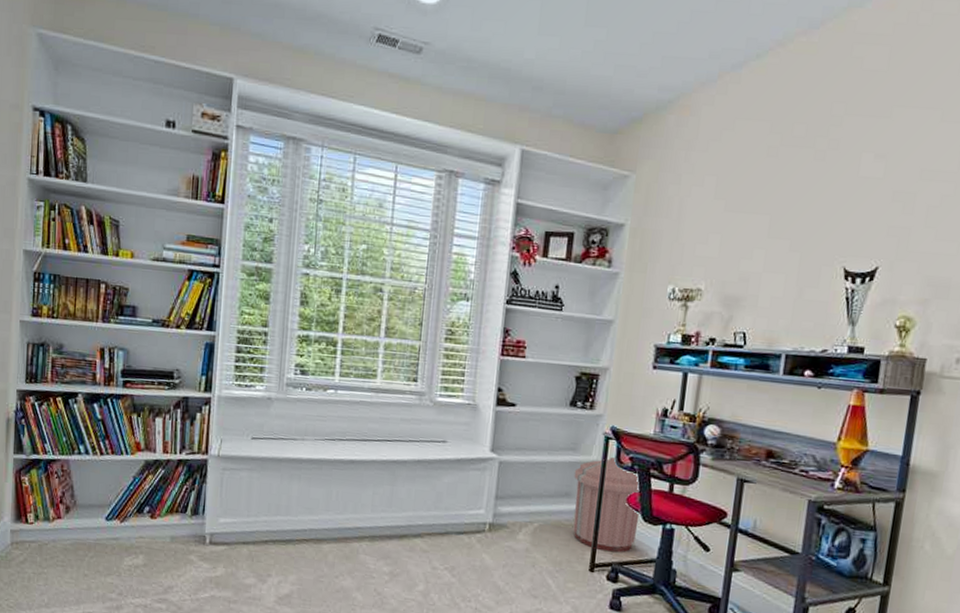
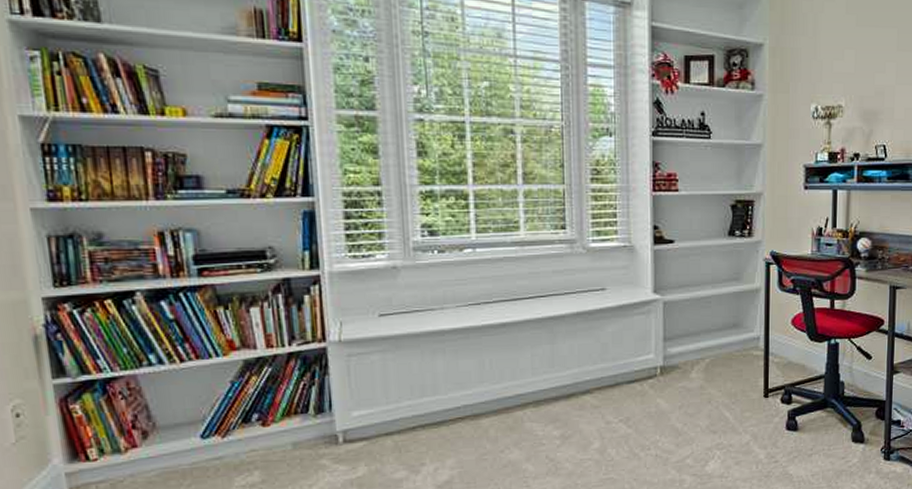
trash can: present [573,457,640,553] -> none [739,282,806,376]

